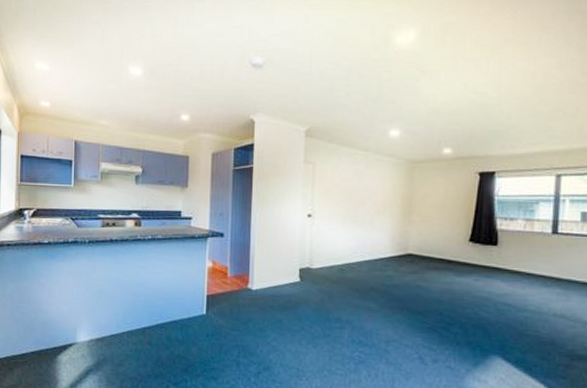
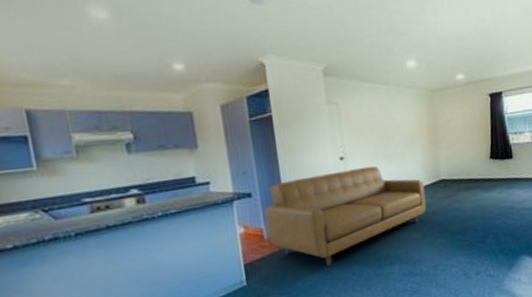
sofa: none [232,227,389,316] -> present [265,166,427,267]

